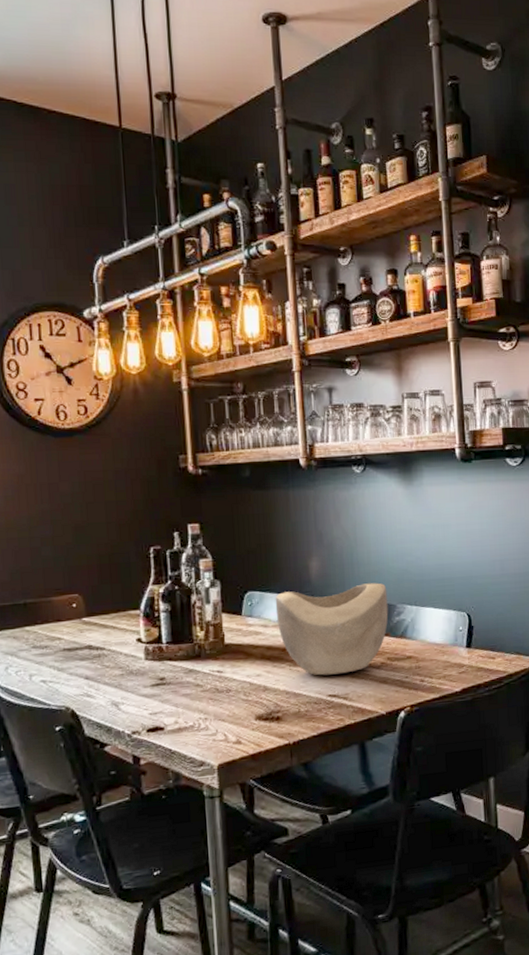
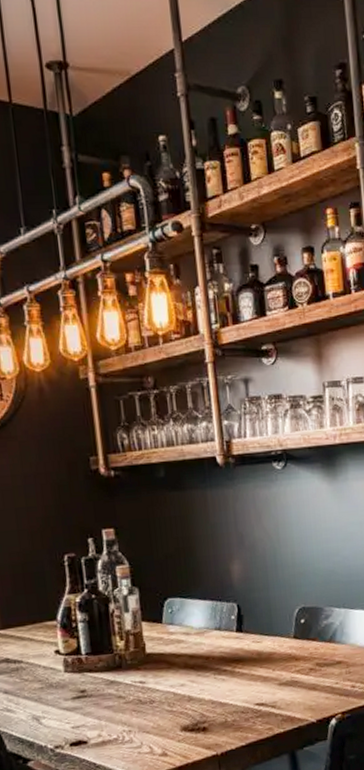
decorative bowl: present [275,583,389,676] -> none [196,585,316,684]

